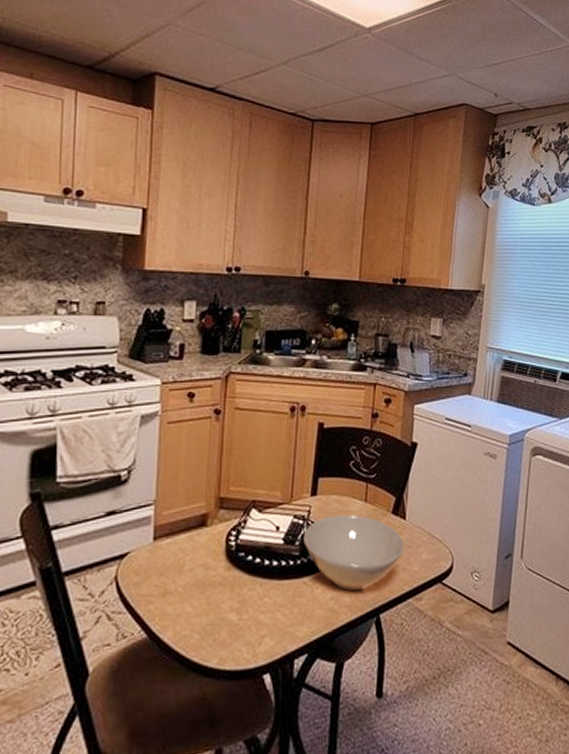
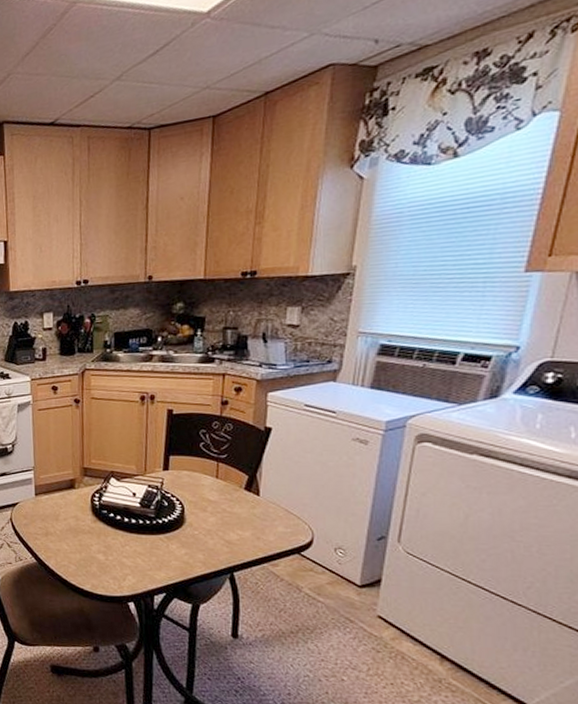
bowl: present [303,514,404,591] -> none [157,487,258,551]

